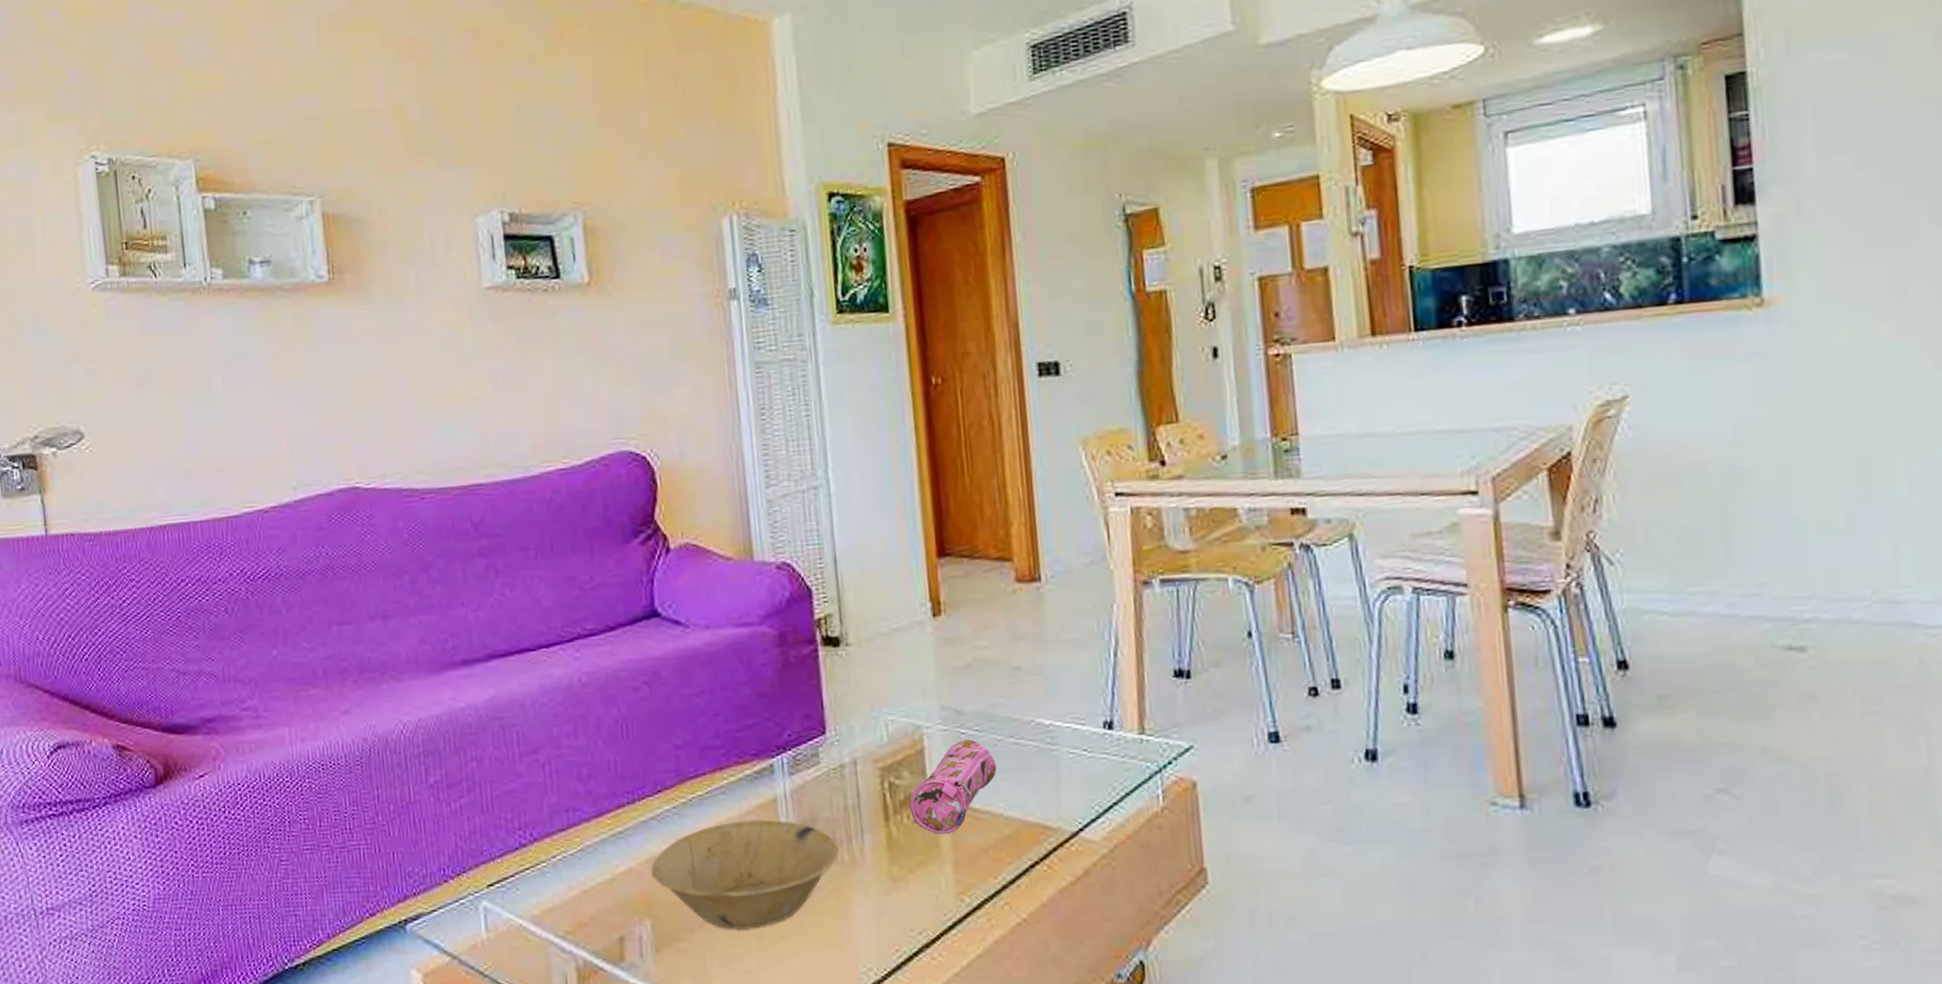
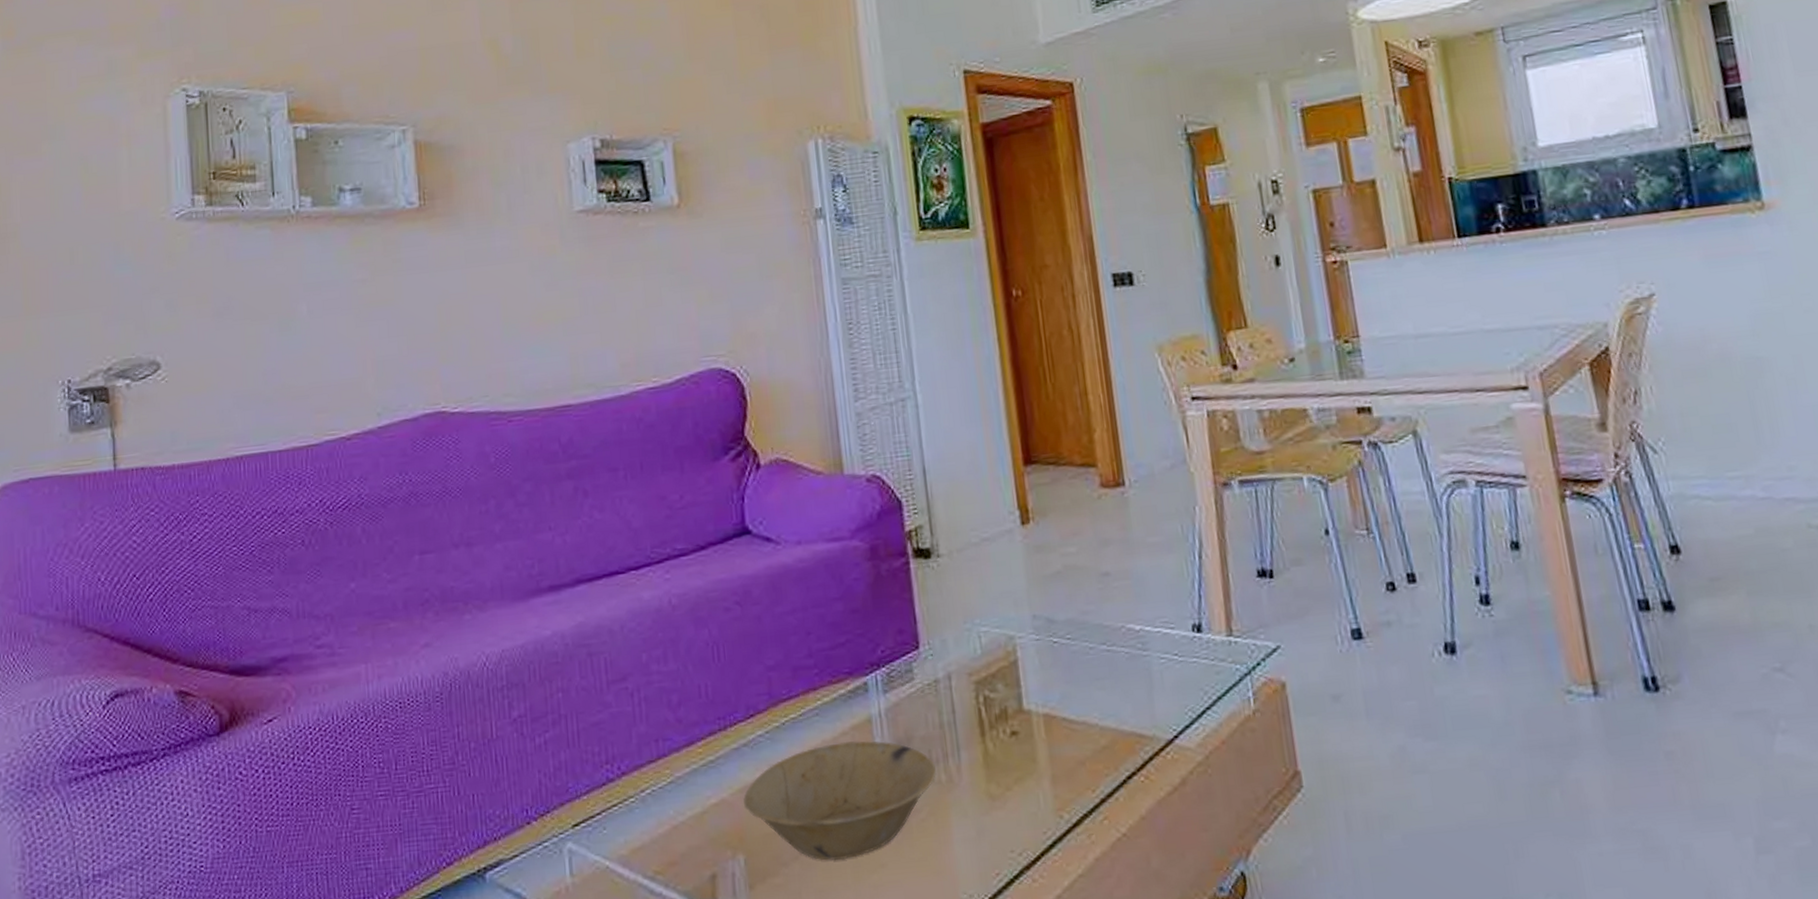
pencil case: present [909,739,997,835] -> none [1004,648,1091,749]

